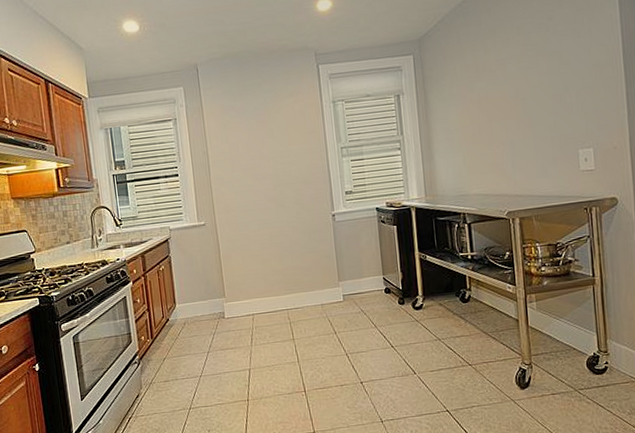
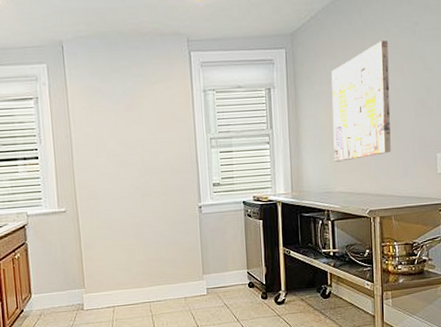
wall art: none [461,38,529,164] -> present [331,41,391,162]

